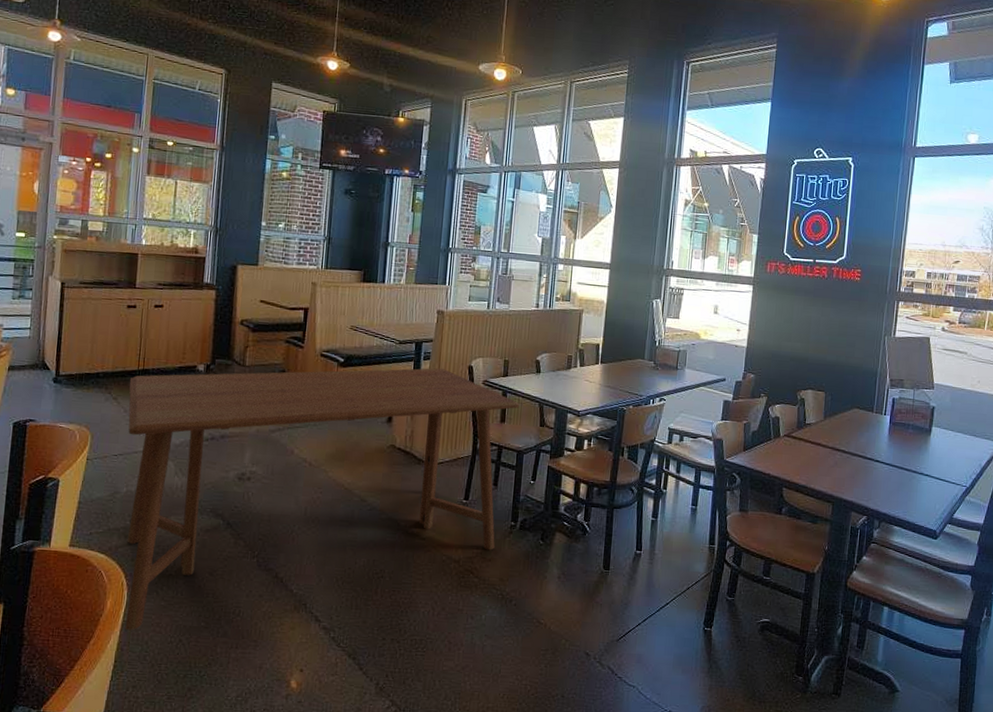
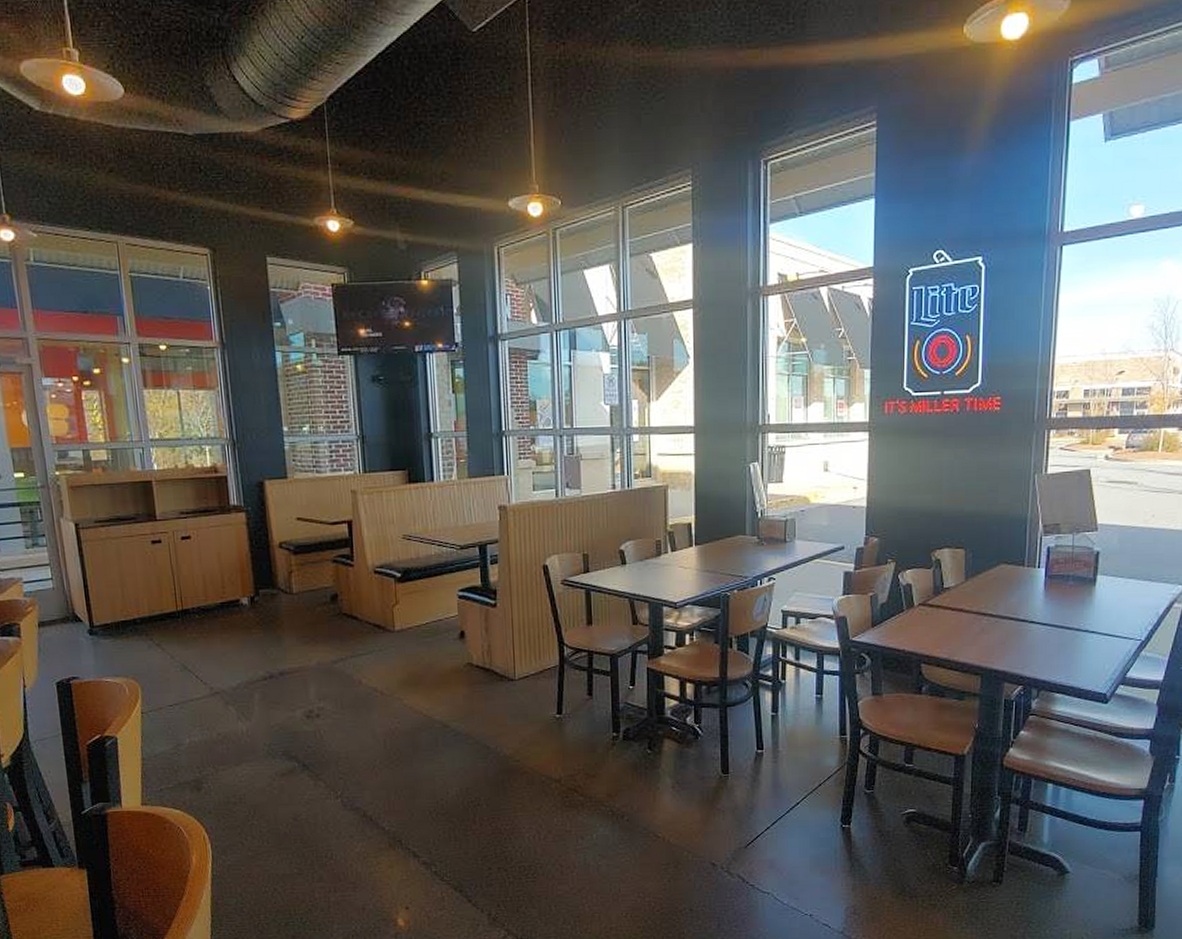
dining table: present [125,368,520,631] -> none [169,572,607,885]

